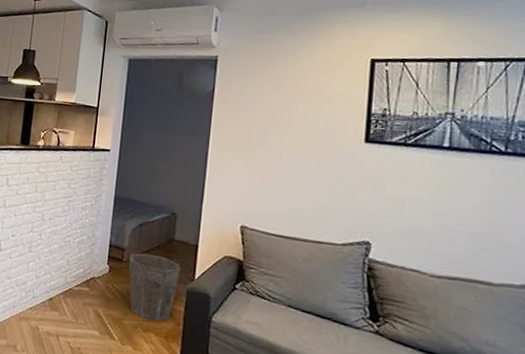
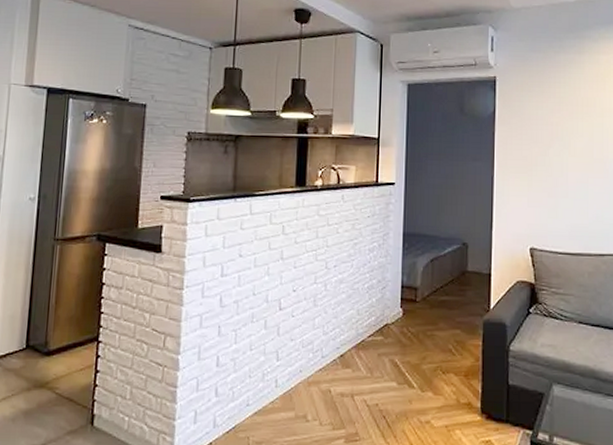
waste bin: present [128,253,182,322] -> none [423,290,477,361]

